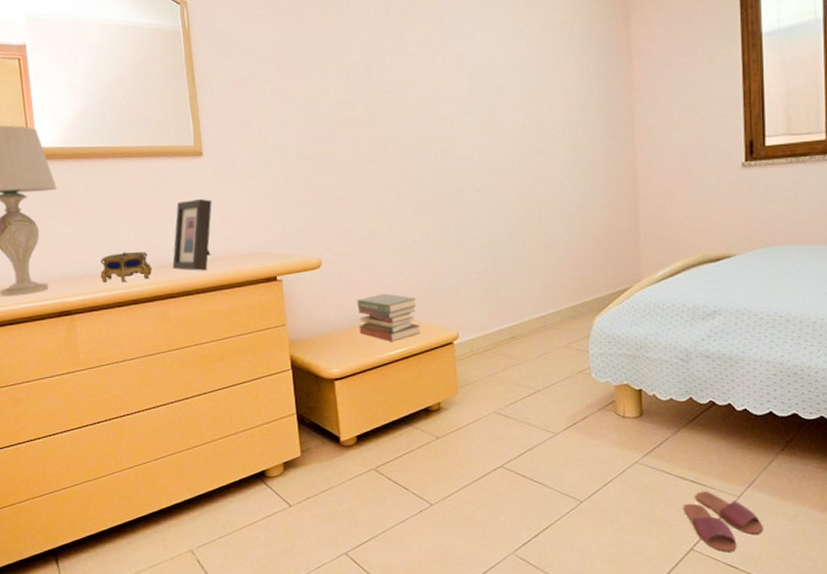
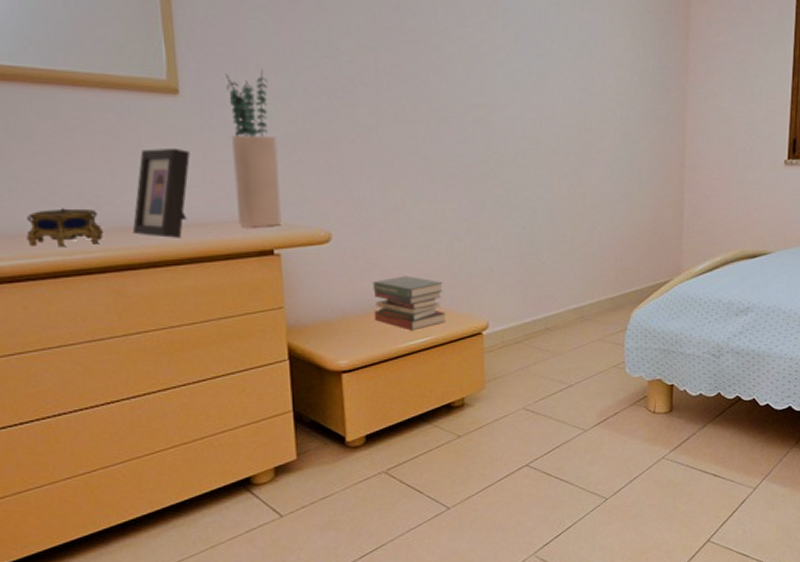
vase: none [236,129,282,260] -> present [226,69,282,229]
slippers: present [683,491,763,551] -> none [704,484,774,541]

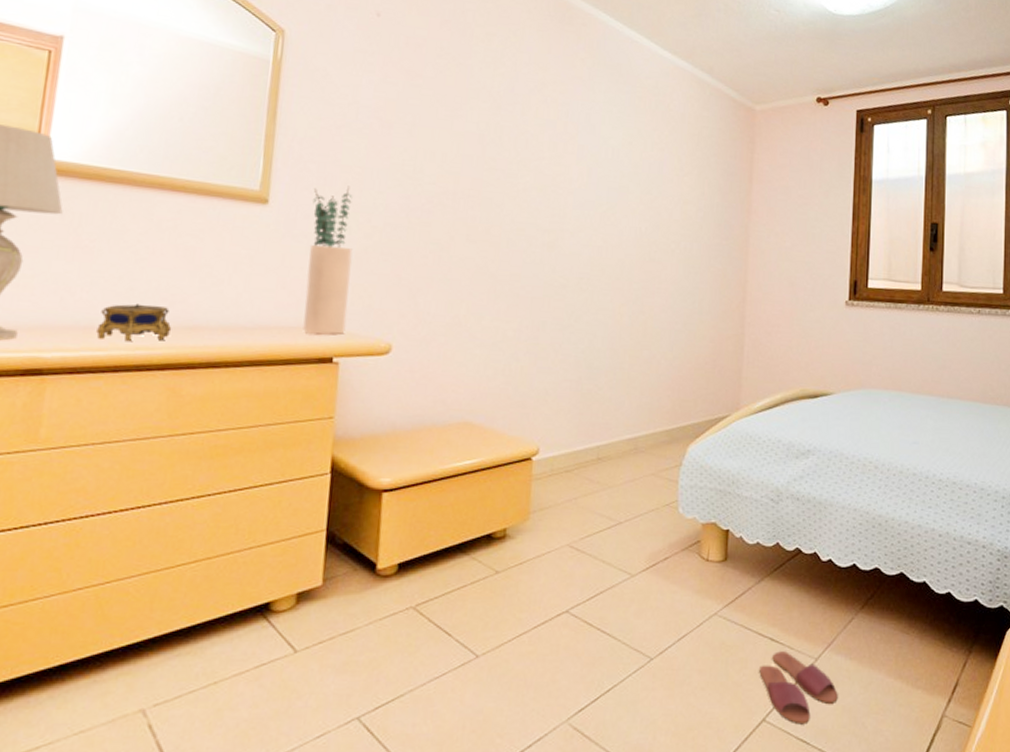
picture frame: present [133,147,190,238] -> none [200,252,268,340]
books: present [373,275,446,331] -> none [423,392,497,451]
slippers: none [704,484,774,541] -> present [759,651,838,723]

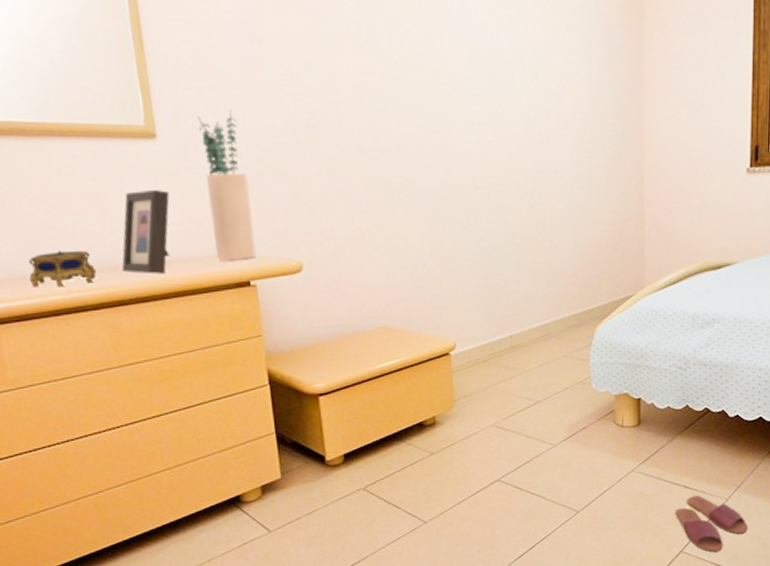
picture frame: none [200,252,268,340] -> present [122,189,170,274]

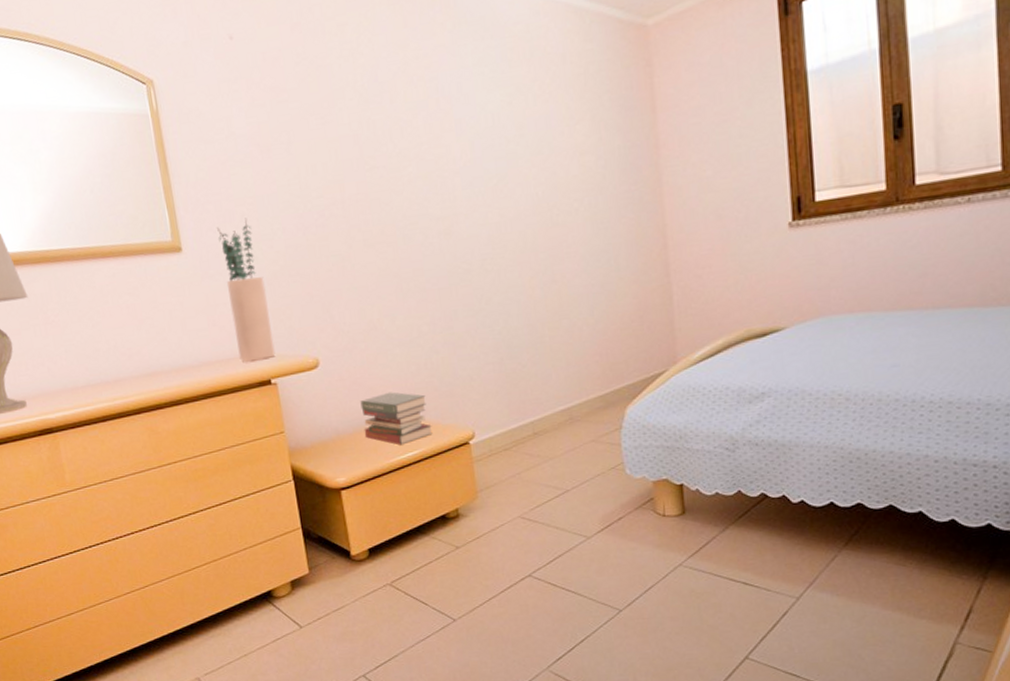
clock: present [28,250,97,288] -> none [80,360,136,396]
picture frame: present [122,189,170,274] -> none [157,298,198,379]
books: none [344,300,415,354] -> present [360,392,433,446]
slippers: present [676,495,748,552] -> none [735,593,827,659]

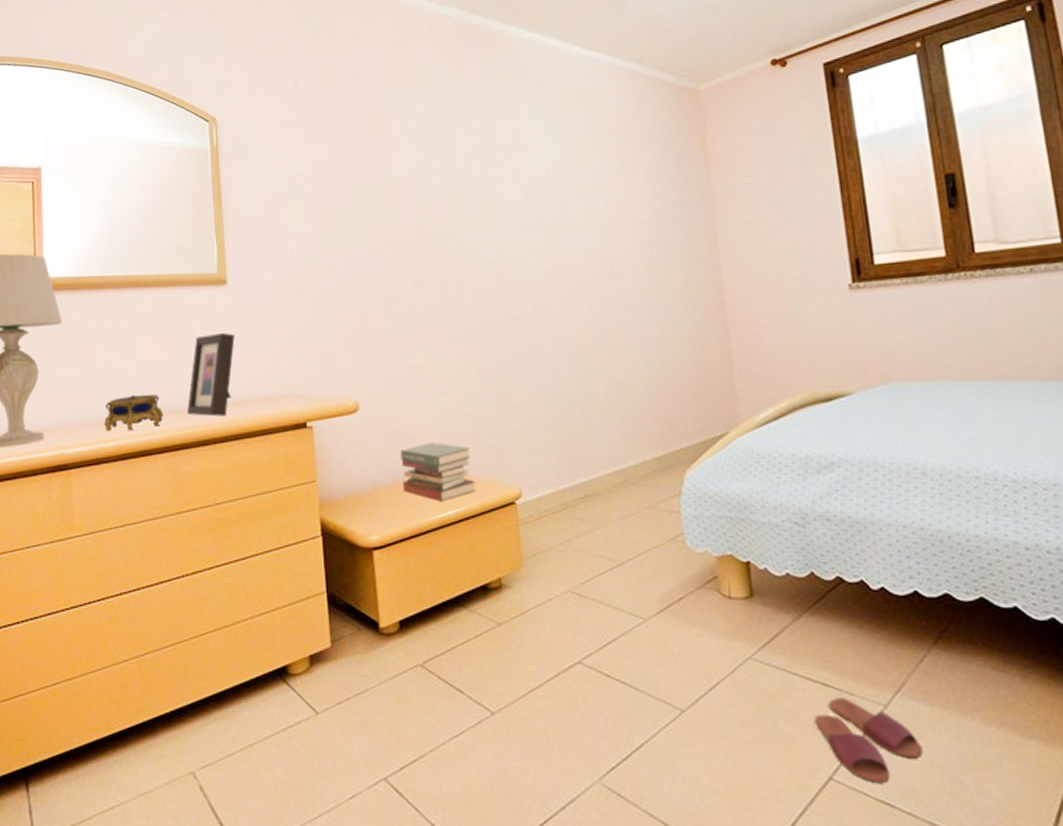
clock: none [80,360,136,396] -> present [104,394,164,431]
picture frame: none [157,298,198,379] -> present [187,332,235,417]
vase: present [217,217,275,363] -> none [265,253,314,403]
slippers: none [735,593,827,659] -> present [815,698,923,782]

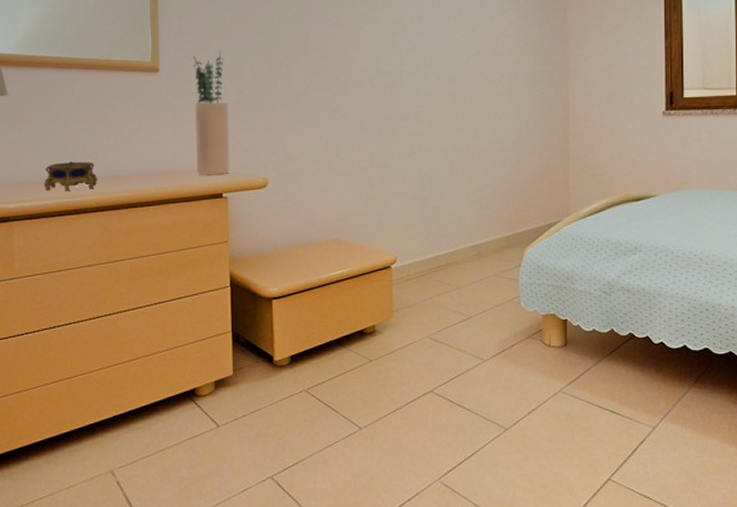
picture frame: present [187,332,235,417] -> none [119,113,164,184]
vase: none [265,253,314,403] -> present [193,51,230,177]
books: present [400,442,476,502] -> none [300,215,360,264]
slippers: present [815,698,923,782] -> none [603,422,676,482]

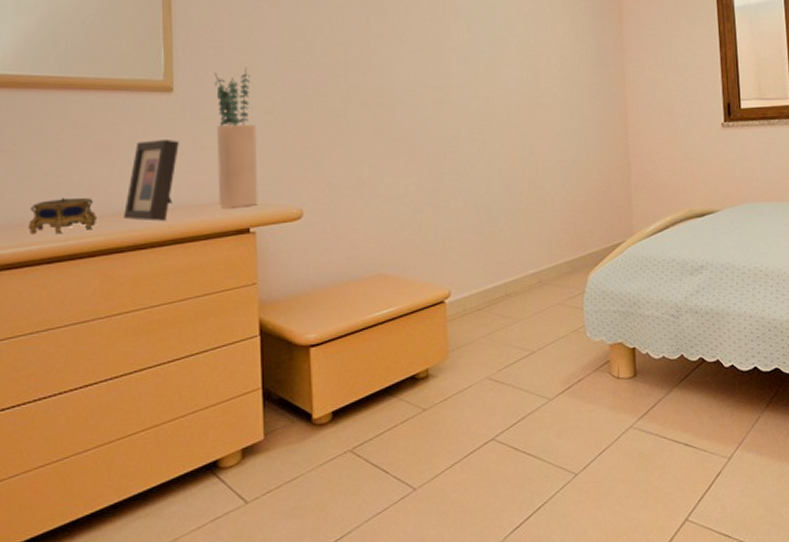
picture frame: none [119,113,164,184] -> present [124,138,179,221]

